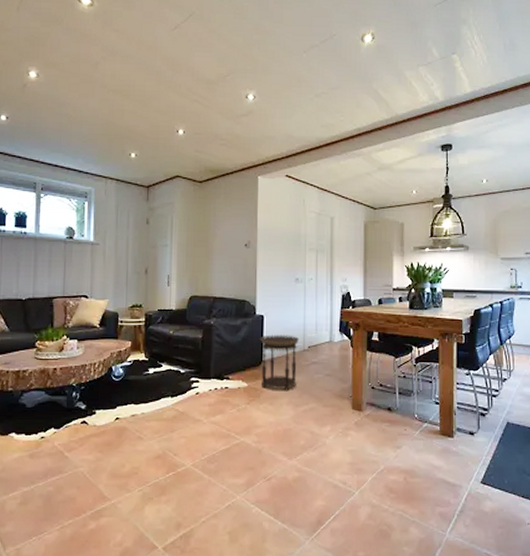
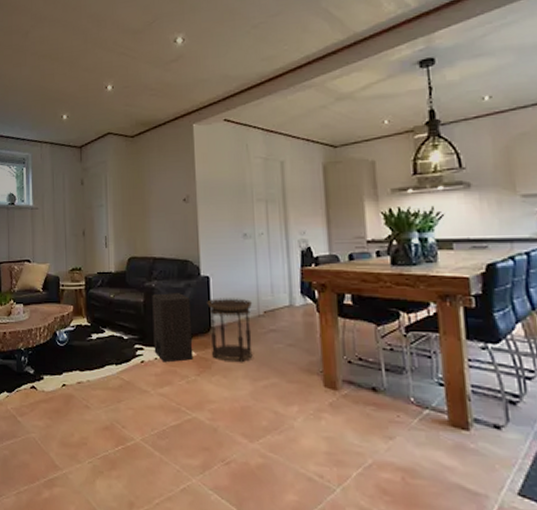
speaker: none [209,330,245,393] -> present [152,293,194,363]

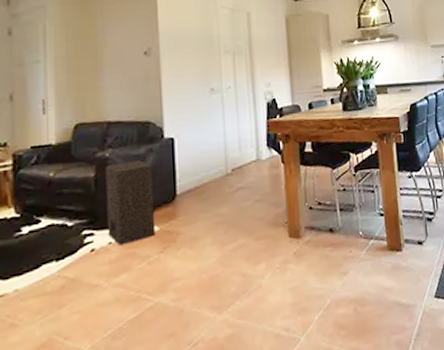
side table: present [207,298,253,363] -> none [171,158,221,231]

